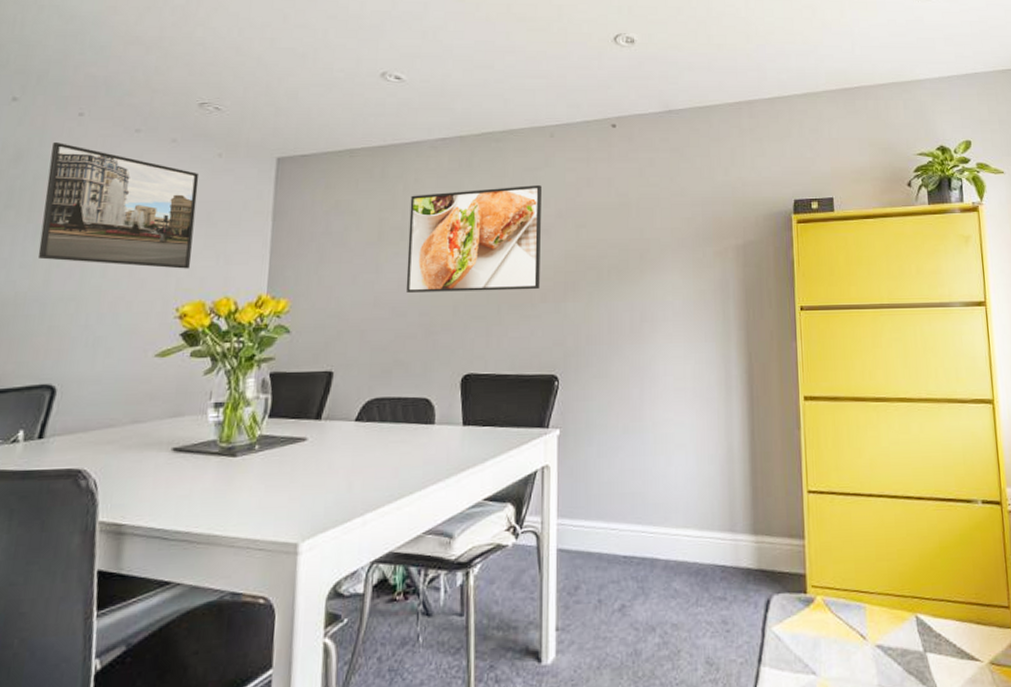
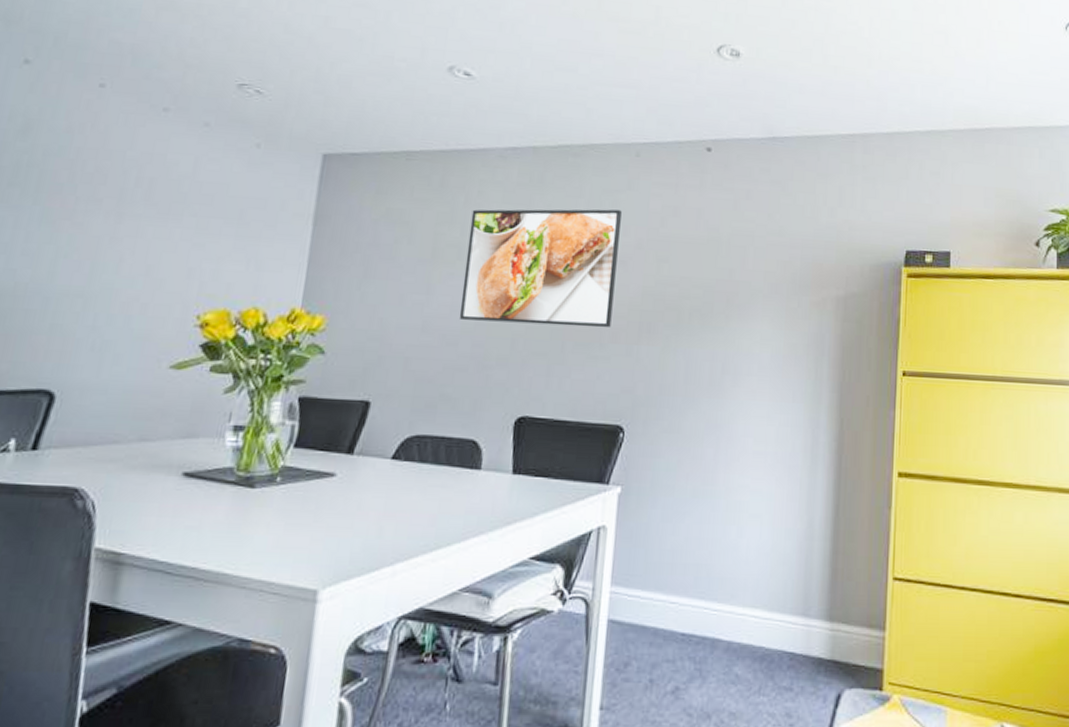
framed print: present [37,143,199,269] -> none [42,115,233,272]

